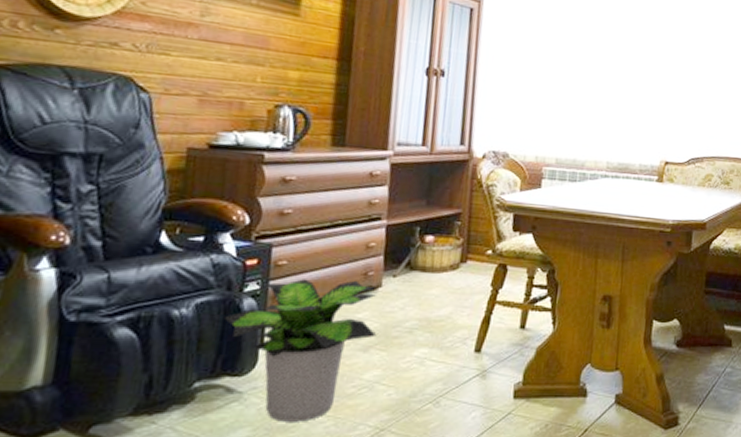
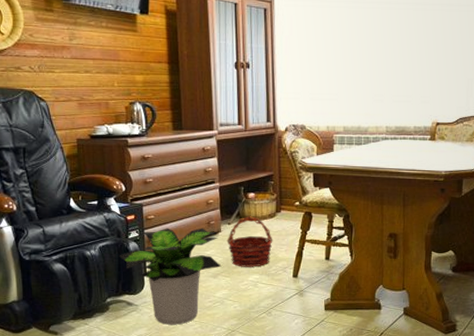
basket: none [388,266,453,338] -> present [227,216,273,267]

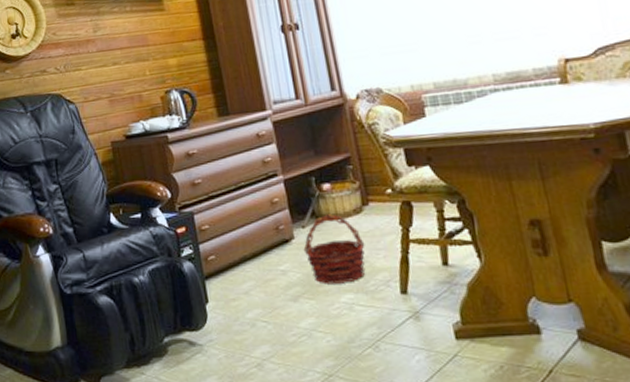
potted plant: present [119,227,222,325] -> none [173,235,302,370]

